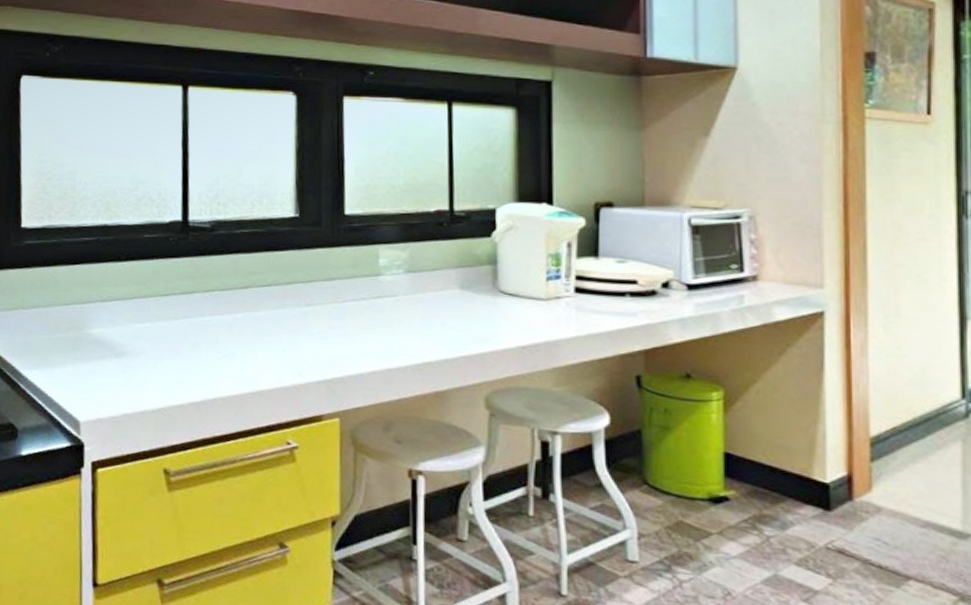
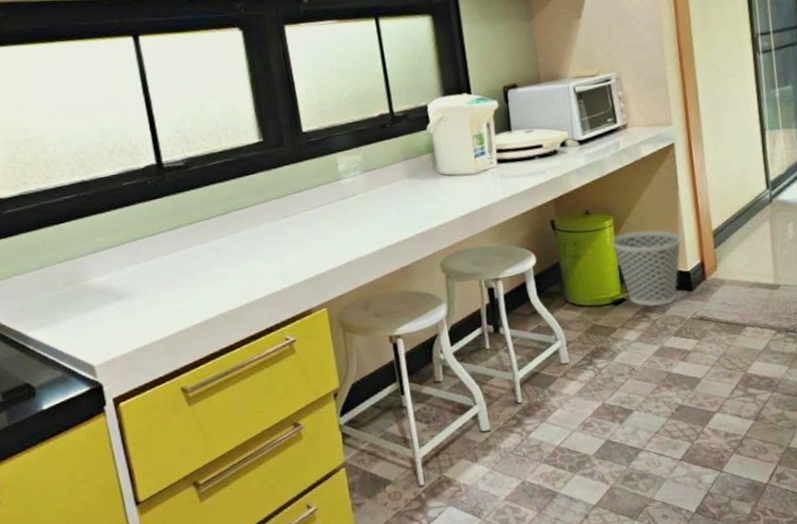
wastebasket: none [719,413,821,521] -> present [612,230,682,307]

